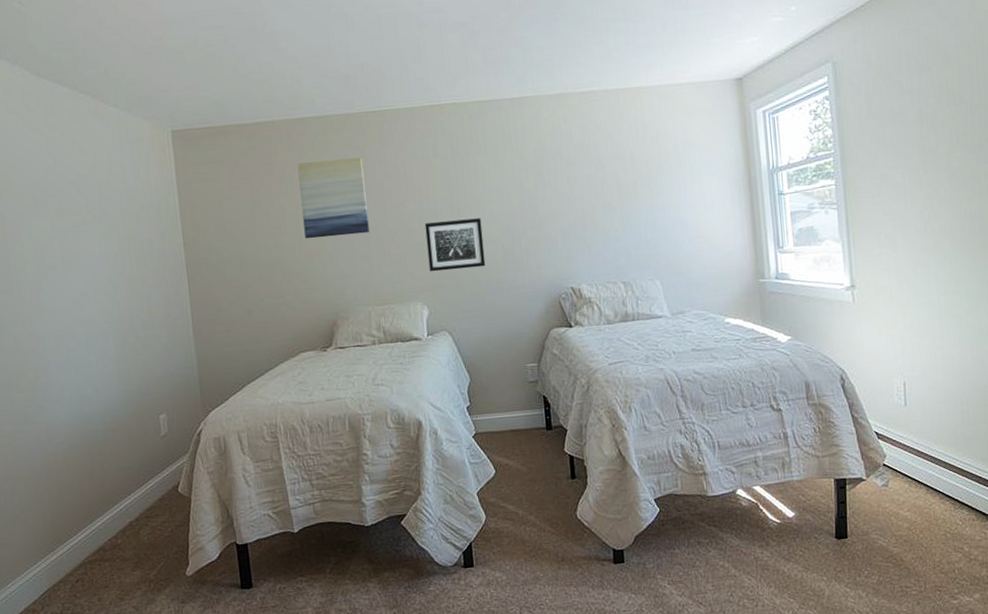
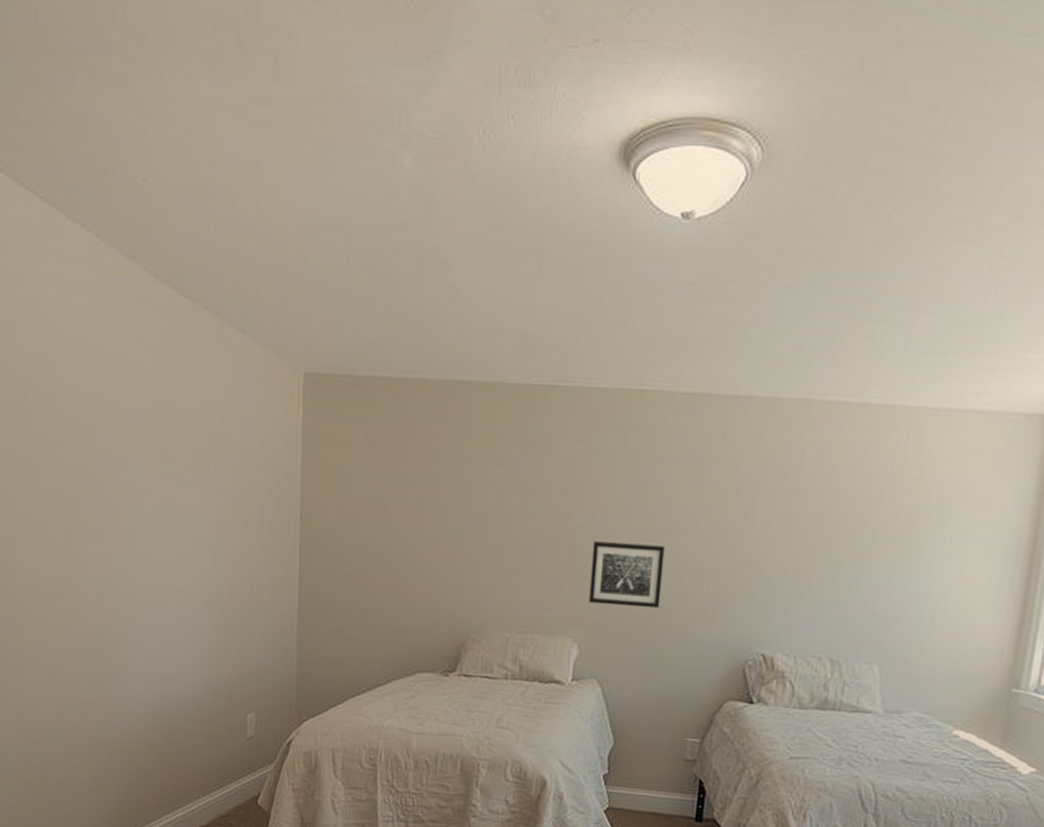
wall art: present [297,157,370,239] -> none [444,439,531,541]

